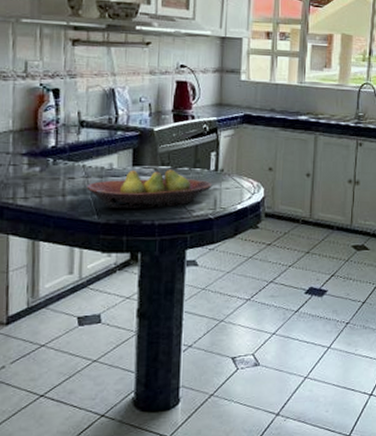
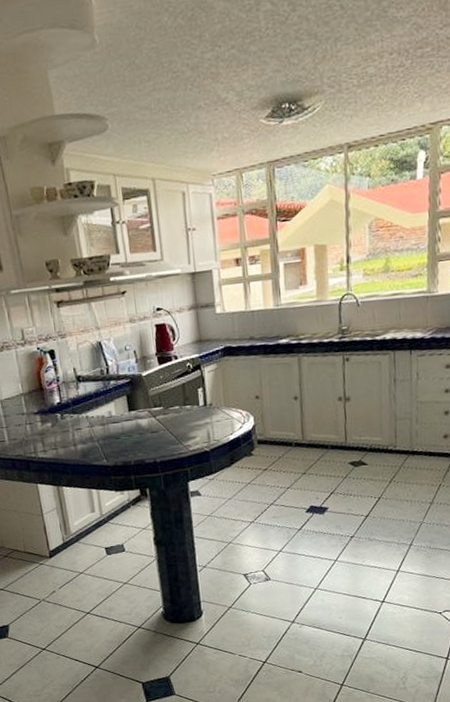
fruit bowl: present [87,169,212,208] -> none [93,409,204,452]

